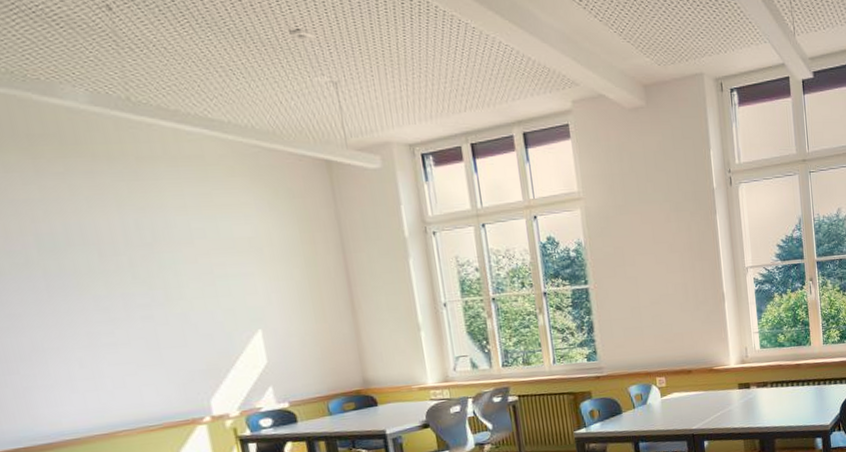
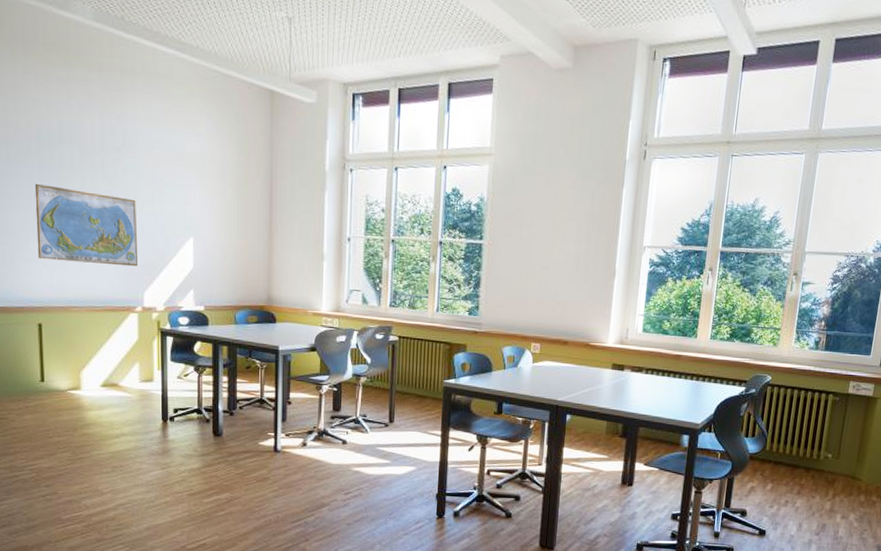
world map: none [42,297,197,384] -> present [34,183,137,267]

